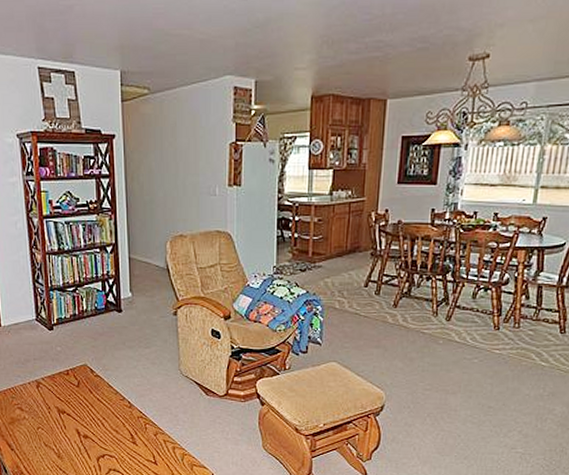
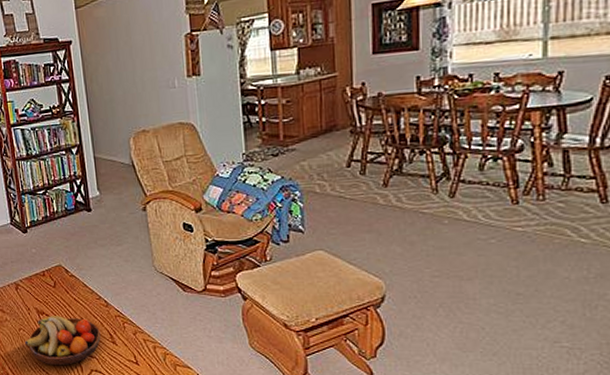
fruit bowl: none [43,415,121,465] -> present [25,316,101,366]

